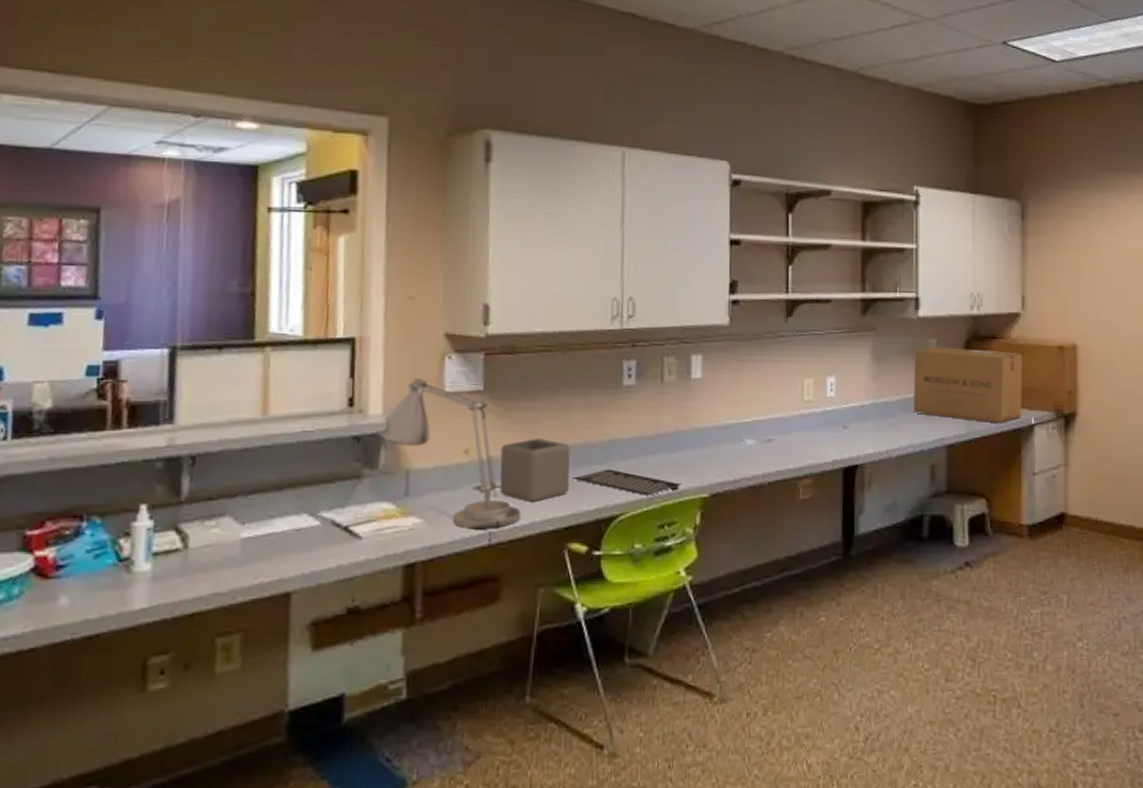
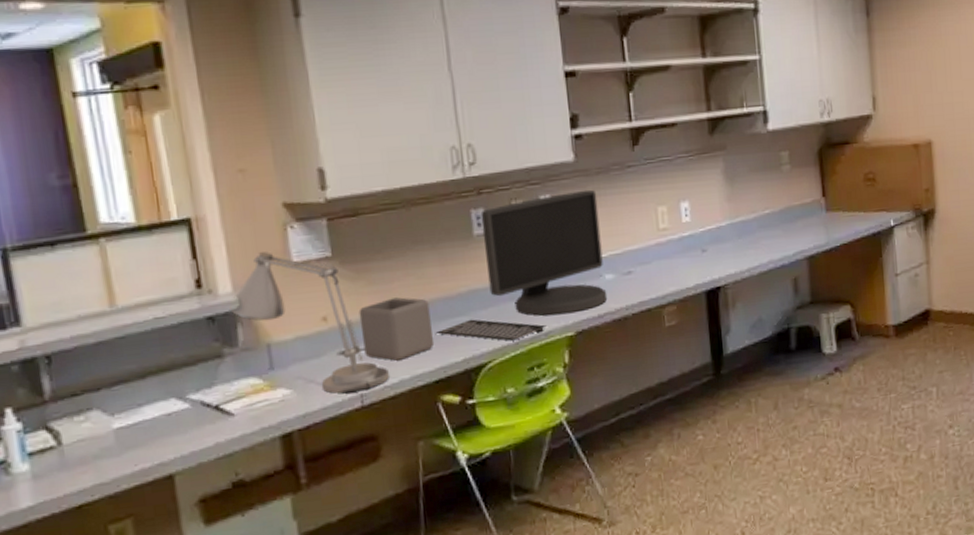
monitor: none [631,354,747,475] -> present [480,189,608,316]
box: present [914,347,1022,424] -> none [767,156,881,230]

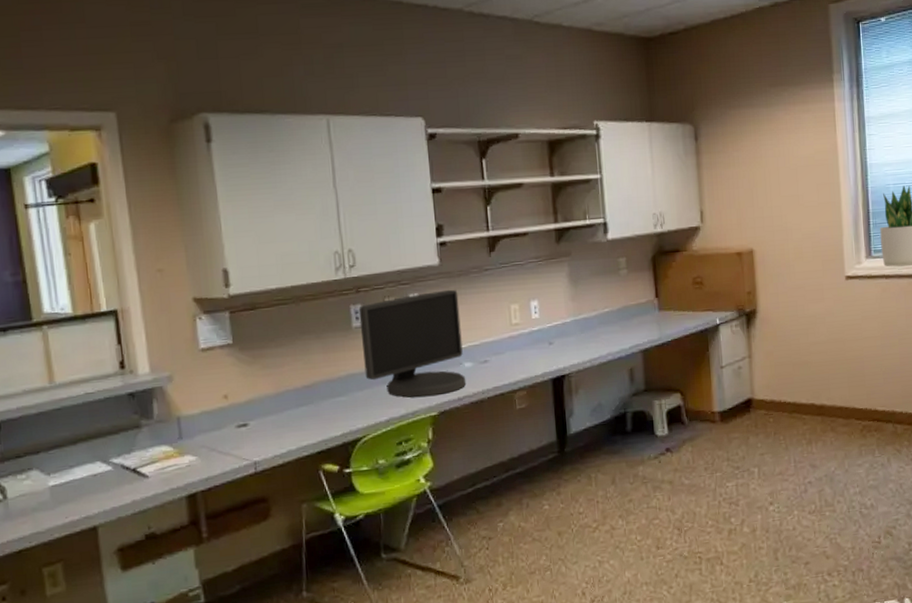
desk lamp: present [230,252,389,394] -> none [147,339,279,461]
desk organizer: present [358,297,435,361] -> none [254,379,318,434]
keyboard: present [435,319,547,341] -> none [318,399,414,419]

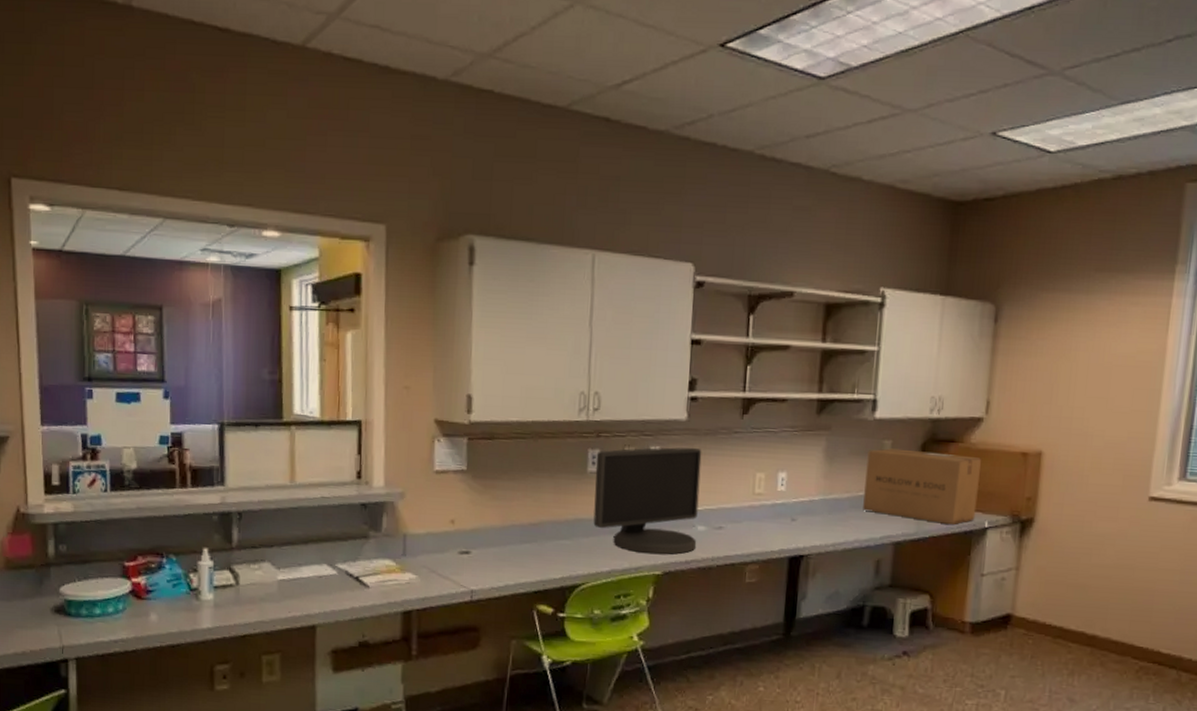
box: none [606,262,708,327] -> present [863,448,981,526]

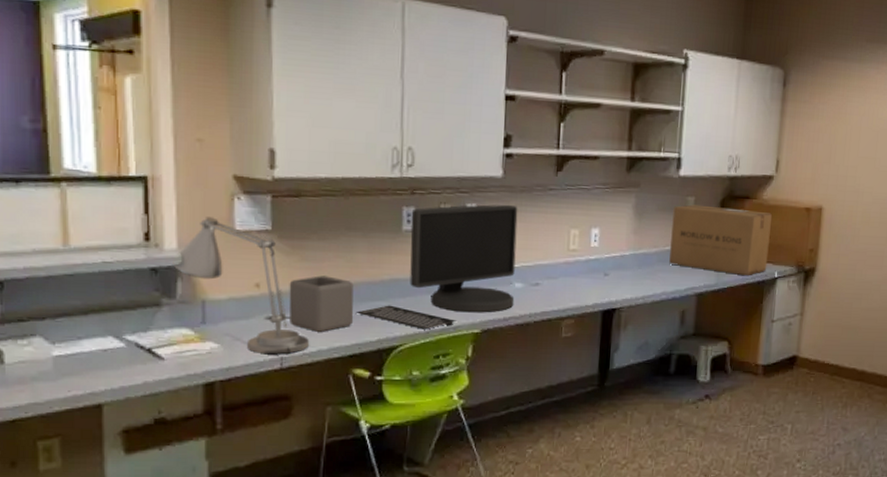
desk lamp: none [380,457,497,589] -> present [173,217,309,355]
desk organizer: none [480,514,540,568] -> present [289,276,354,332]
keyboard: none [541,544,638,569] -> present [355,305,456,330]

